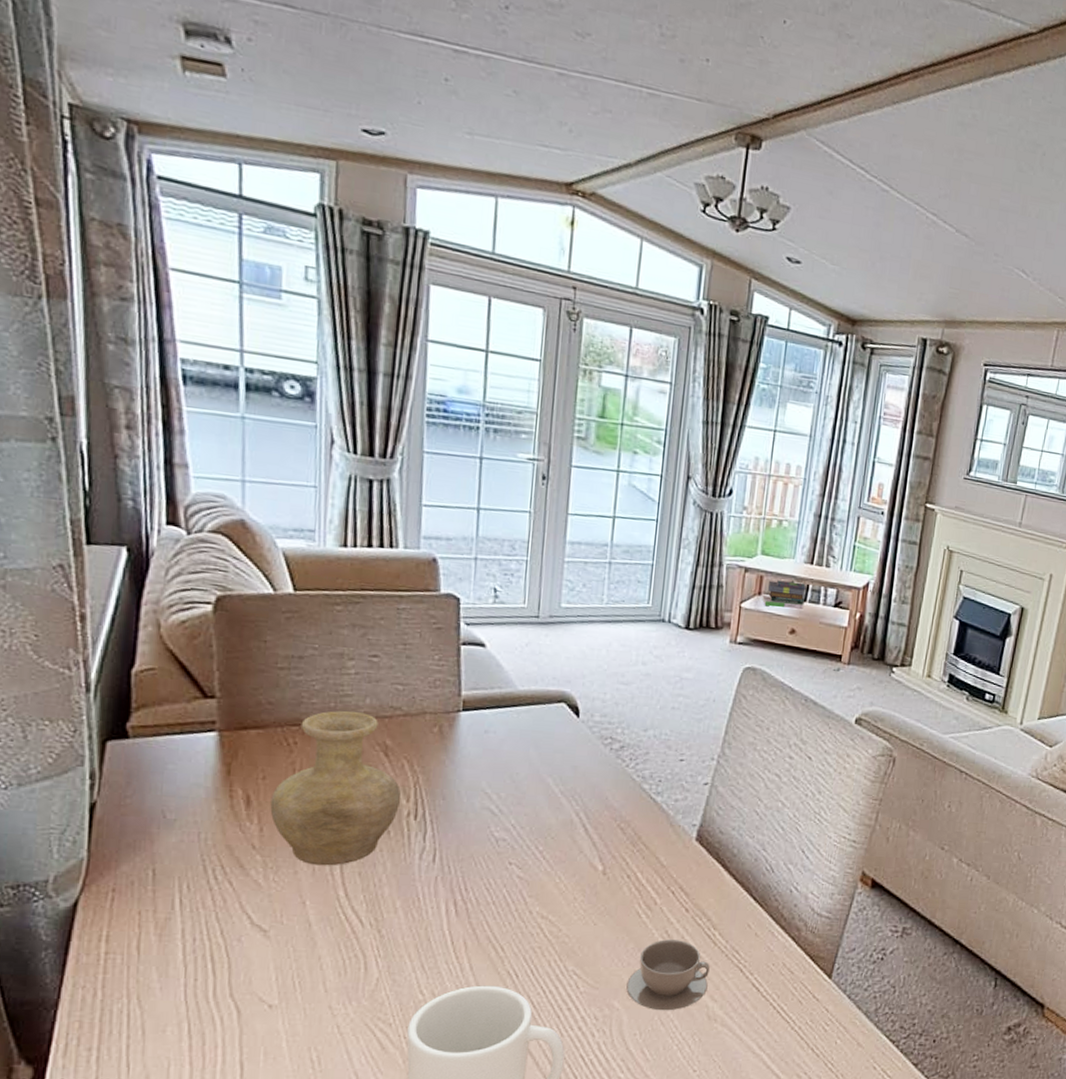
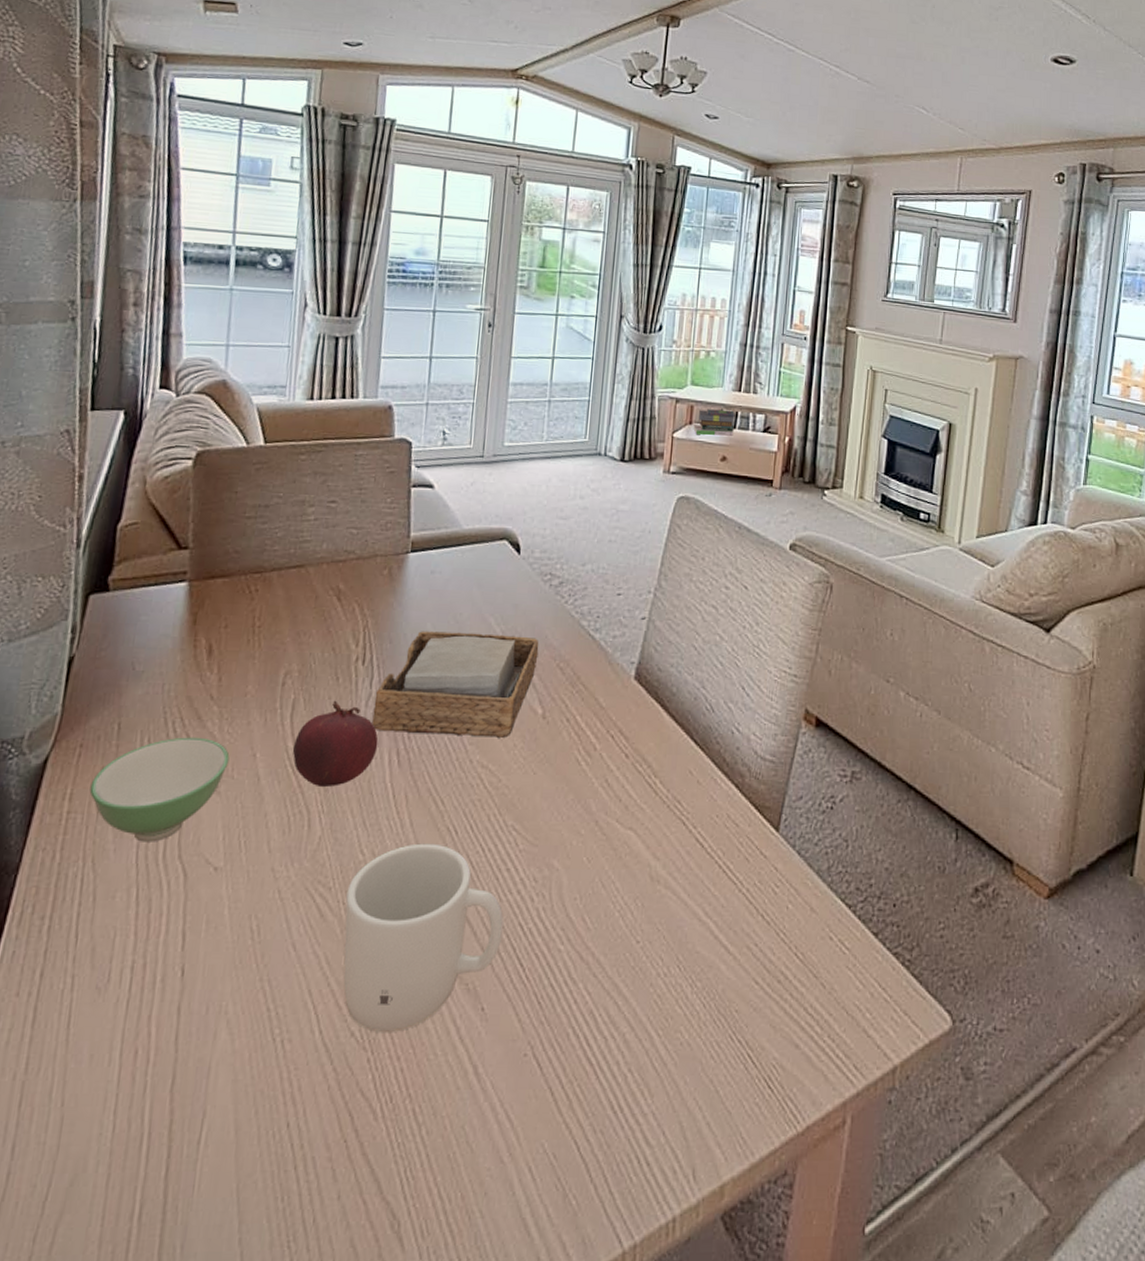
bowl: none [127,884,277,982] -> present [89,737,230,842]
vase: present [270,711,402,866] -> none [229,557,351,716]
fruit: none [344,852,435,934] -> present [292,700,379,788]
napkin holder: none [427,789,600,891] -> present [372,631,539,738]
teacup: present [626,939,711,1011] -> none [566,789,652,871]

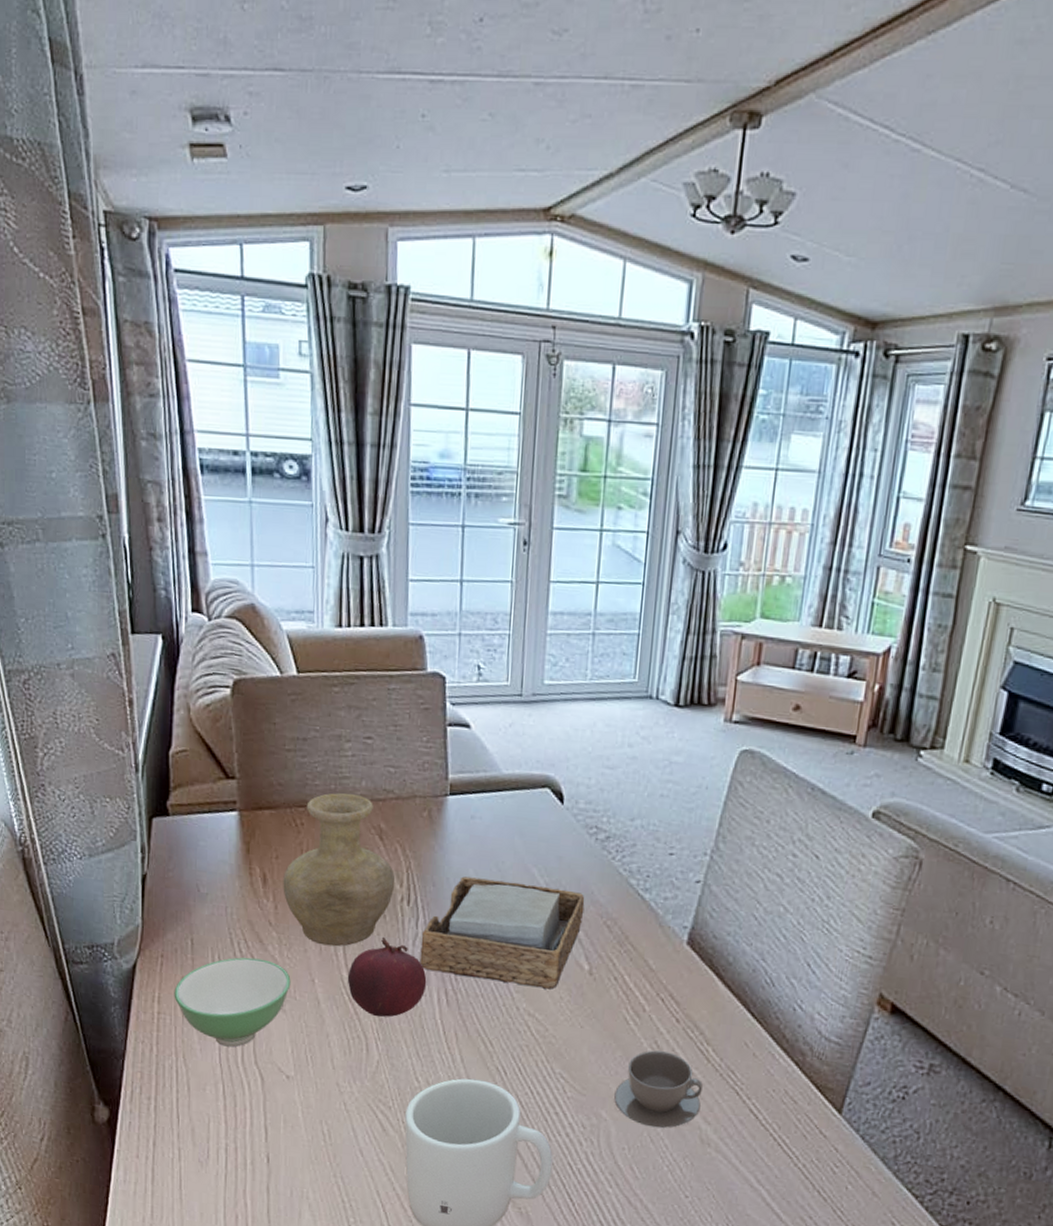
vase: none [229,557,351,716] -> present [283,793,396,947]
teacup: none [566,789,652,871] -> present [614,1050,704,1129]
books: present [693,409,735,437] -> none [761,647,813,682]

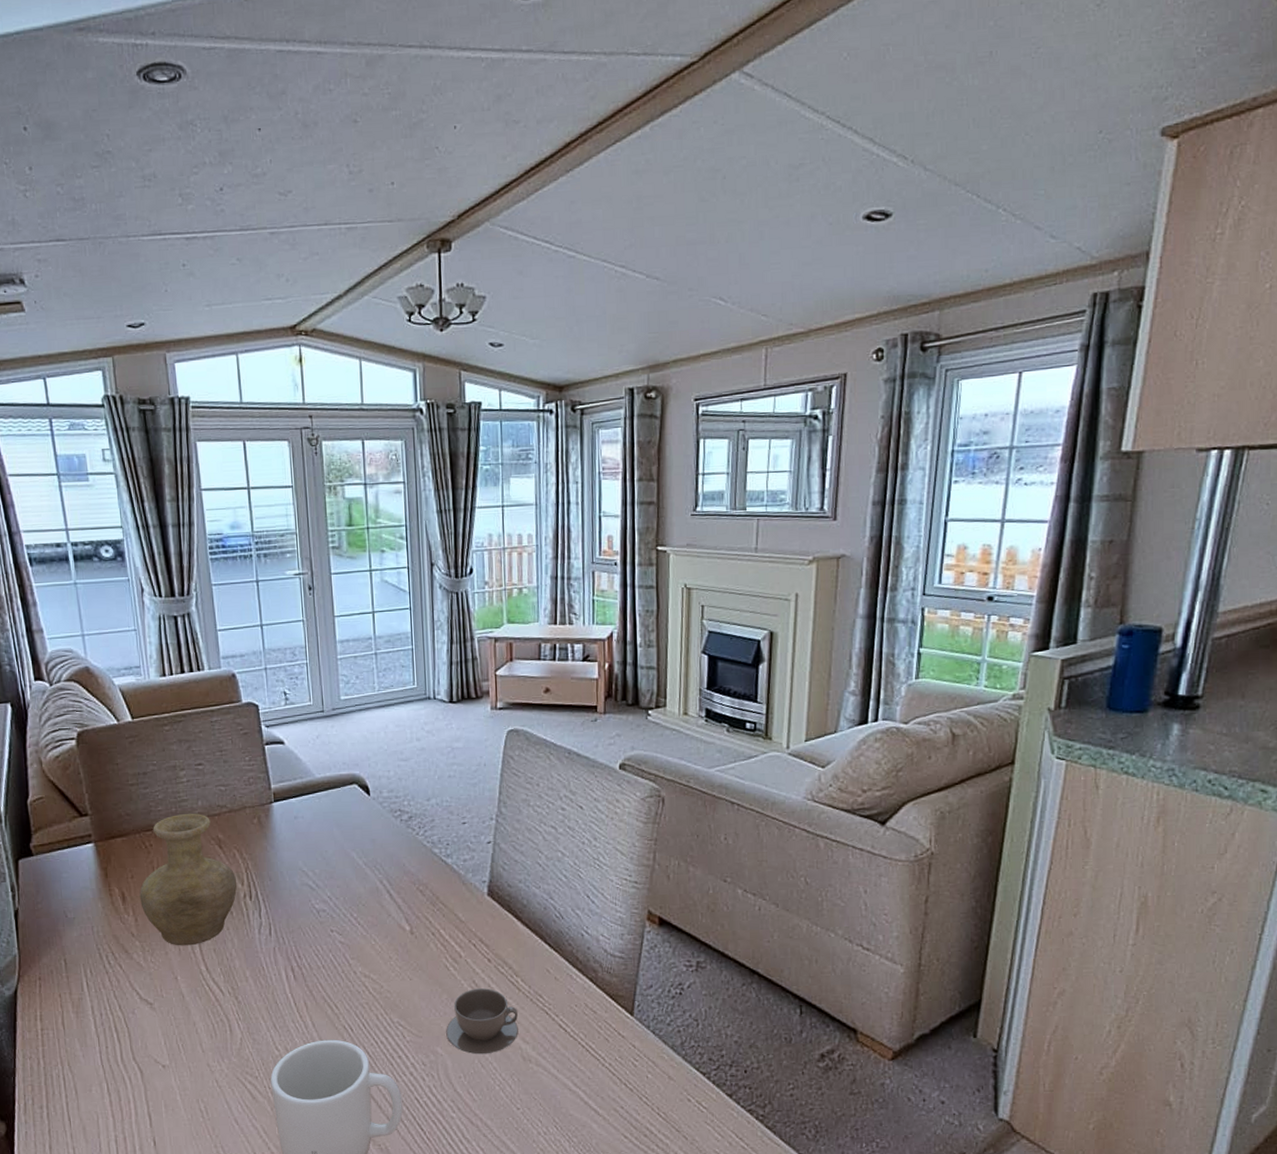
bowl: present [174,957,291,1047] -> none [53,967,157,1049]
fruit: present [347,936,427,1017] -> none [205,930,275,1000]
napkin holder: present [420,876,585,990] -> none [265,866,399,953]

